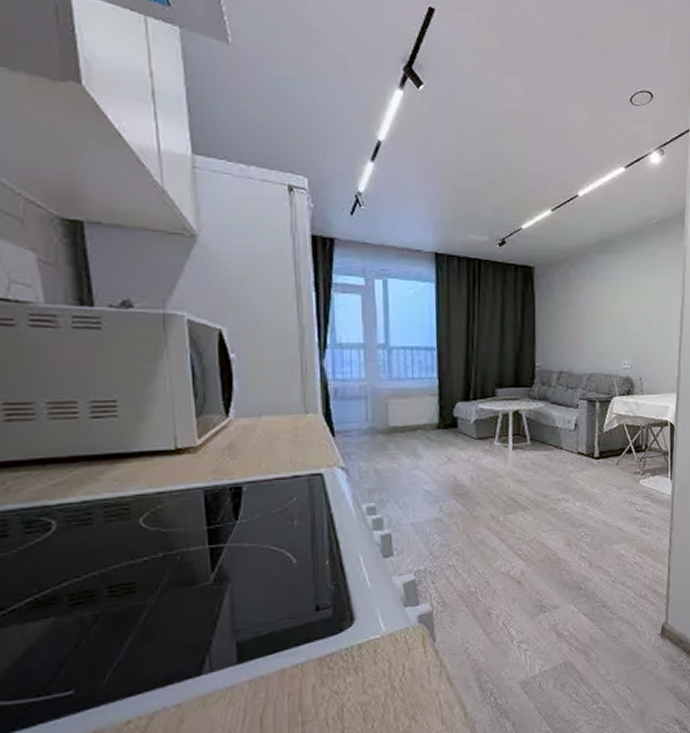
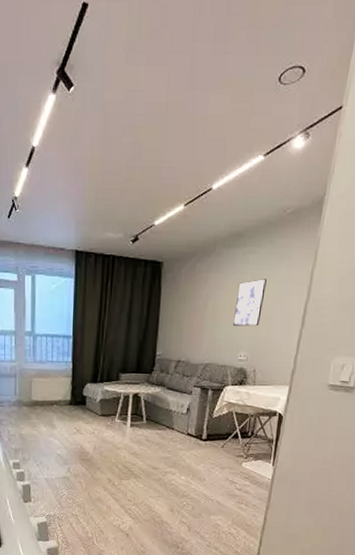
wall art: none [613,285,642,333] -> present [233,279,267,327]

